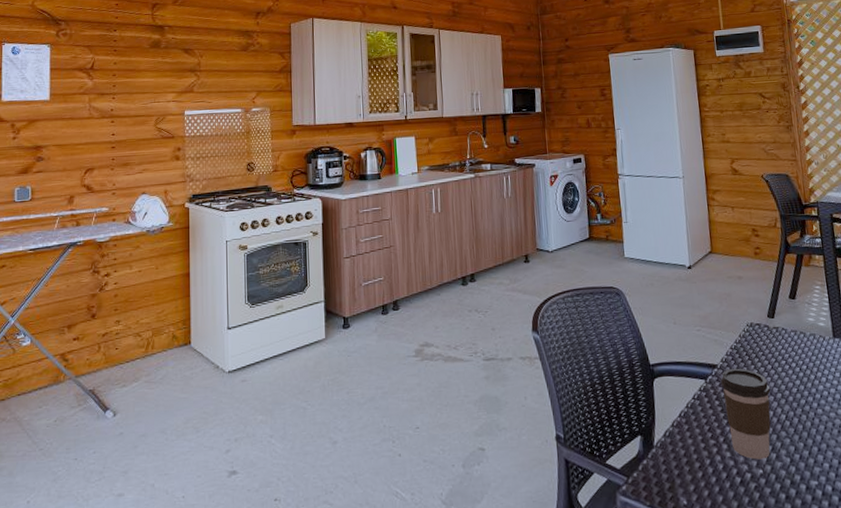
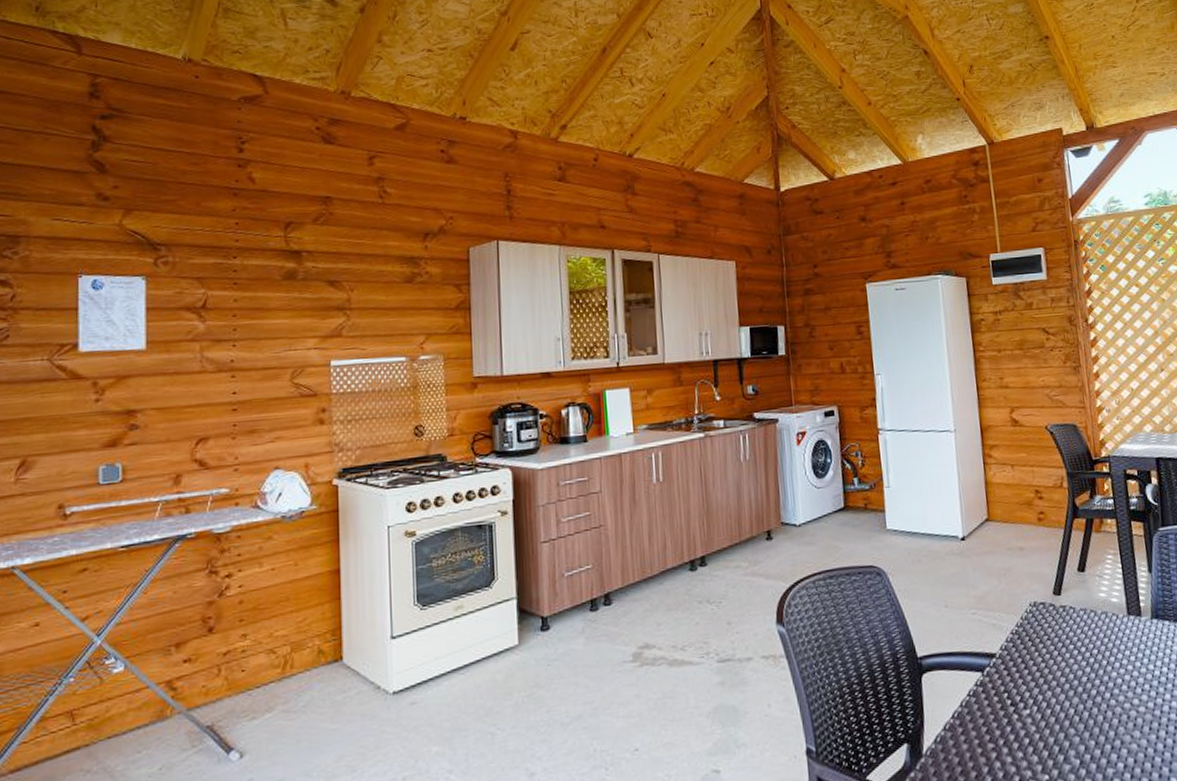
coffee cup: present [720,368,771,460] -> none [999,656,1058,764]

